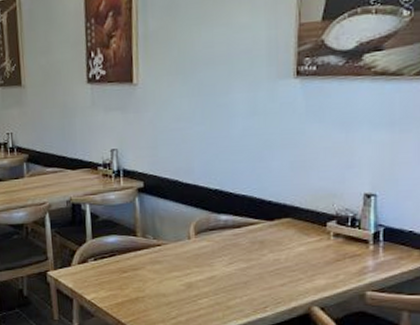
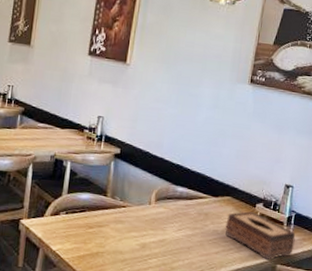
tissue box: none [289,231,388,288] -> present [225,210,295,261]

